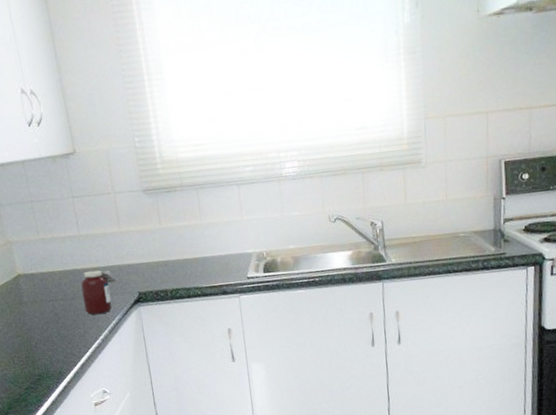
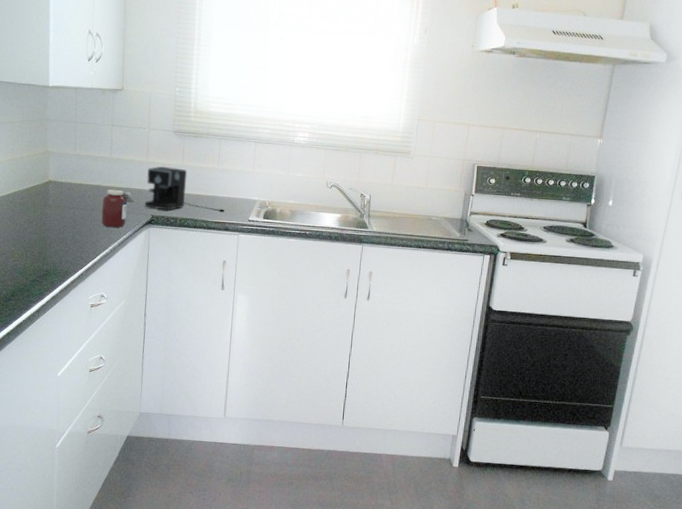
coffee maker: none [123,232,219,285] -> present [144,166,225,212]

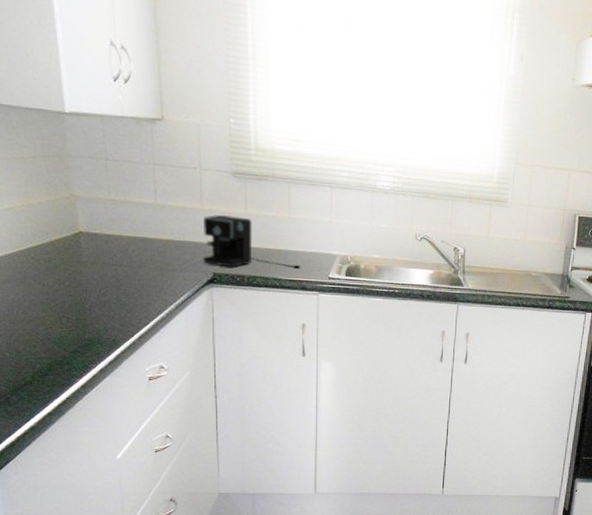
jar: present [101,189,139,228] -> none [151,242,196,288]

